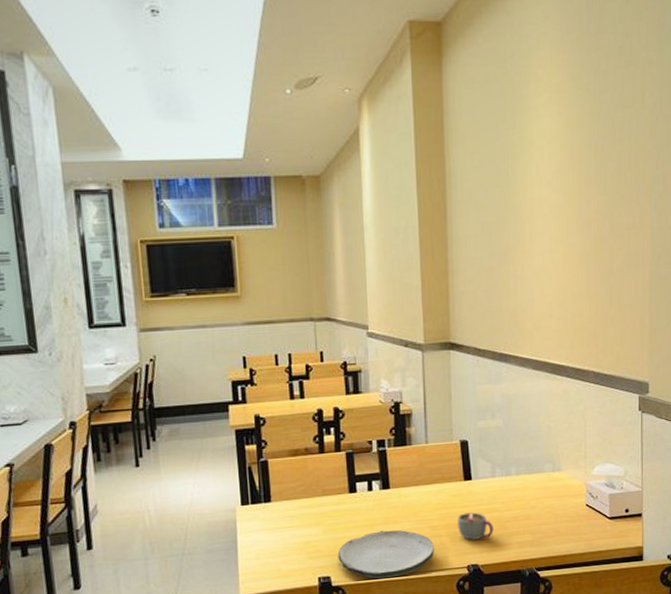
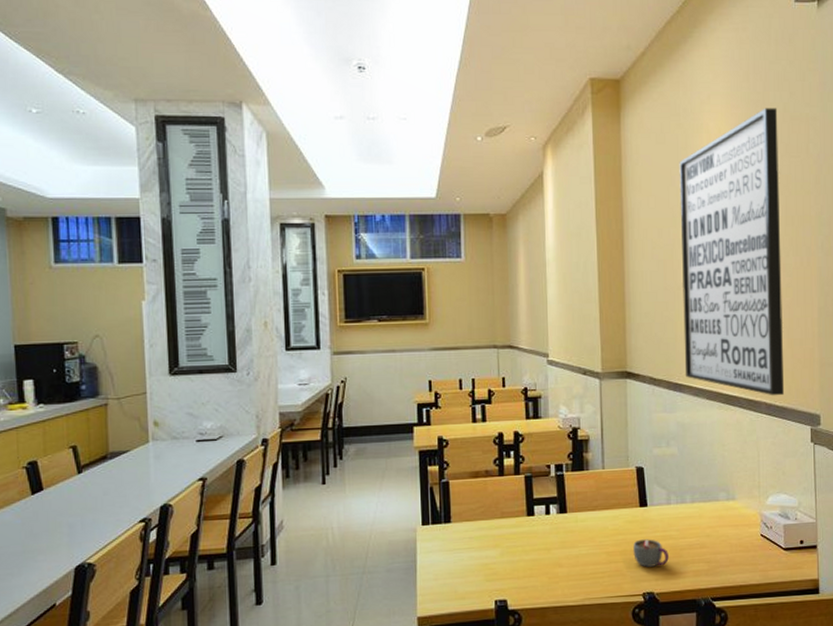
plate: present [338,530,434,579] -> none [515,554,610,604]
wall art: none [505,52,613,365] -> present [679,107,785,396]

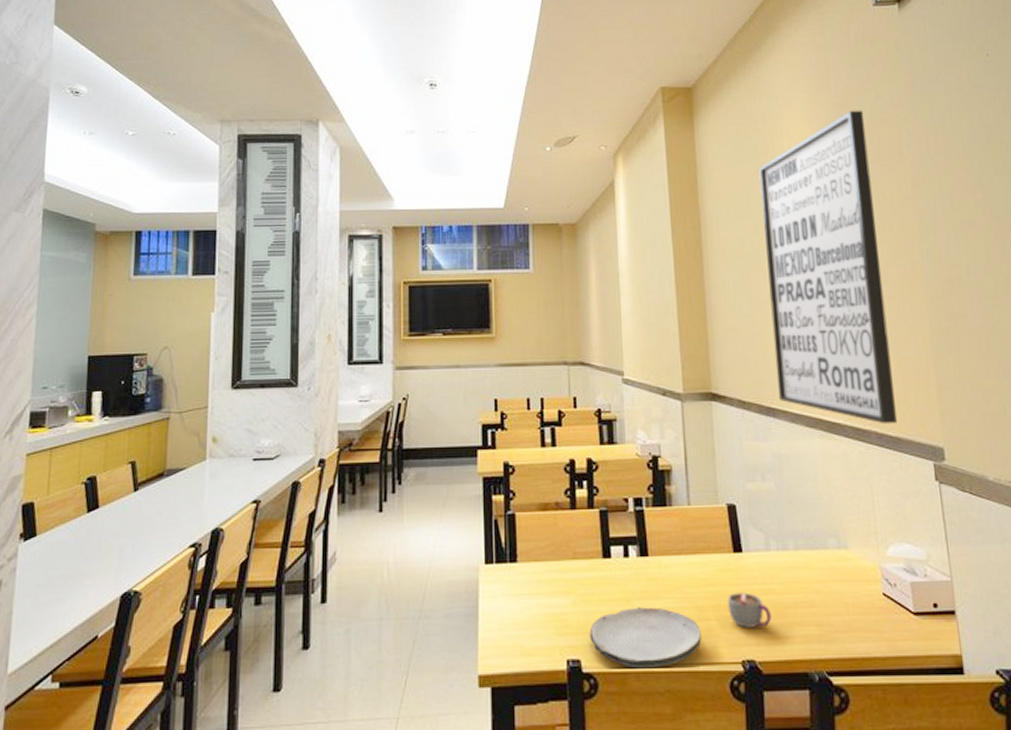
plate: none [515,554,610,604] -> present [589,607,702,669]

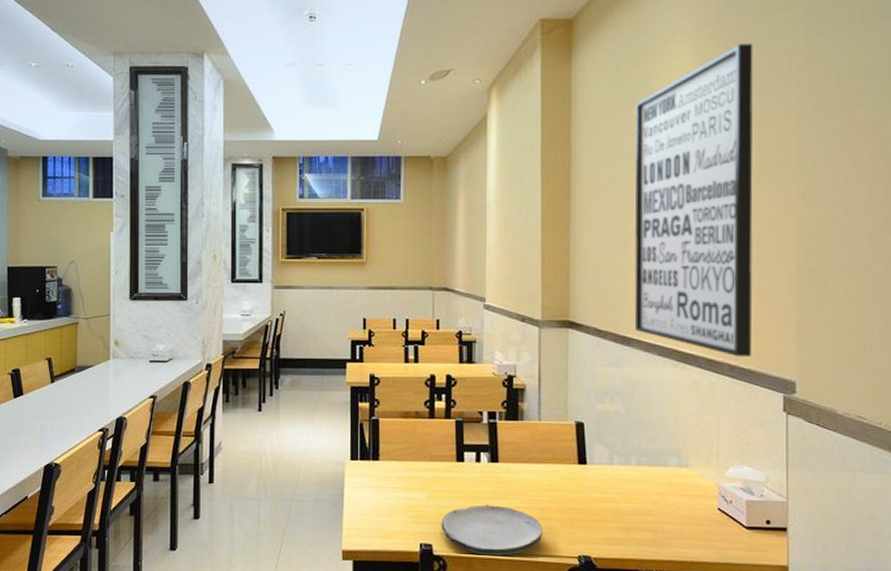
mug: present [728,592,771,628] -> none [569,498,609,530]

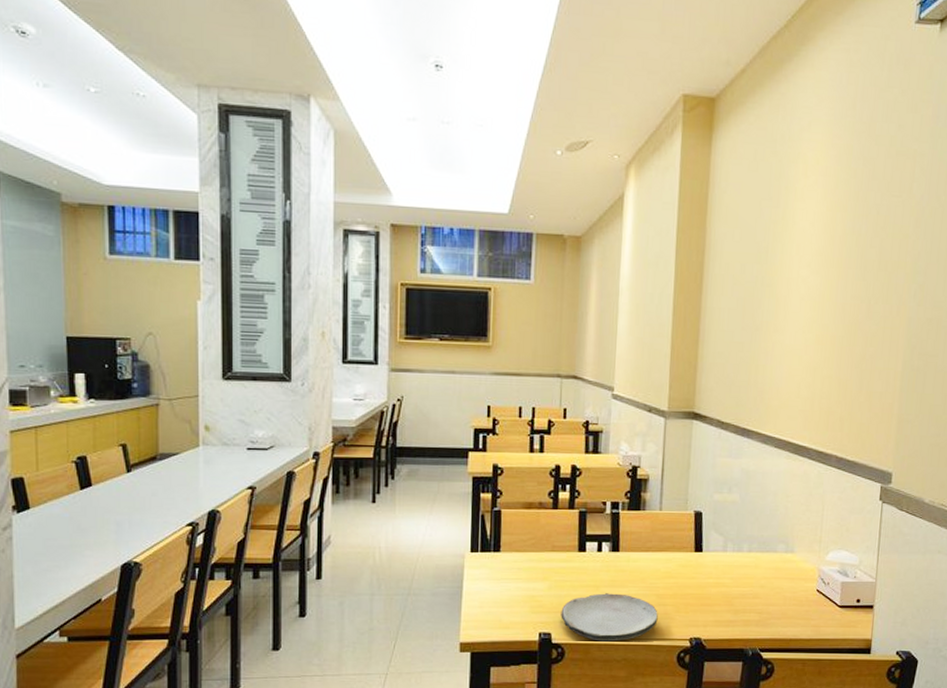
wall art: present [634,43,753,358] -> none [755,140,883,450]

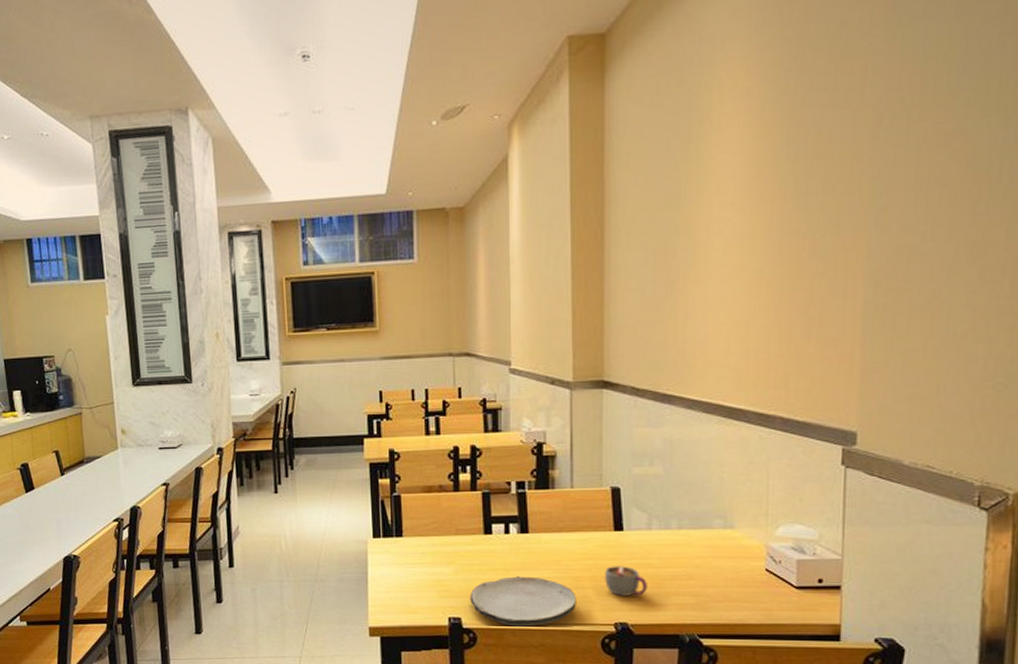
mug: none [684,584,720,613] -> present [605,566,647,596]

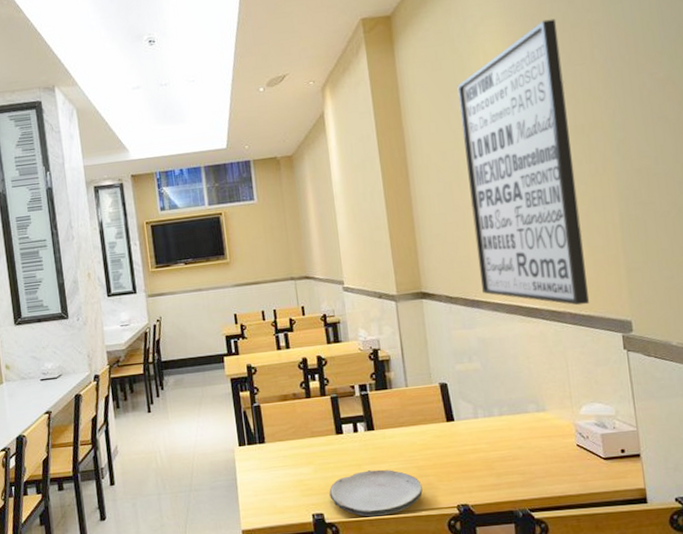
mug: present [605,566,647,596] -> none [443,452,481,480]
wall art: none [676,44,822,410] -> present [457,18,590,306]

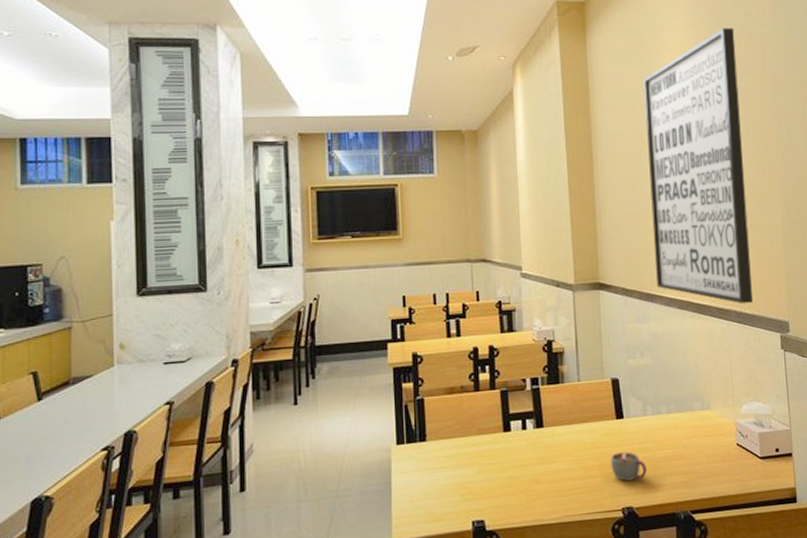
plate: present [329,469,423,517] -> none [492,470,589,523]
mug: none [443,452,481,480] -> present [611,452,647,481]

